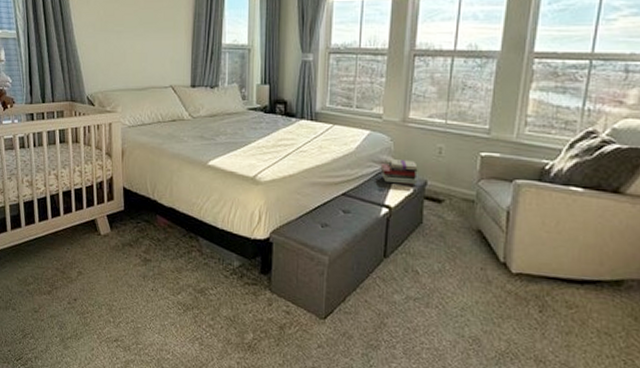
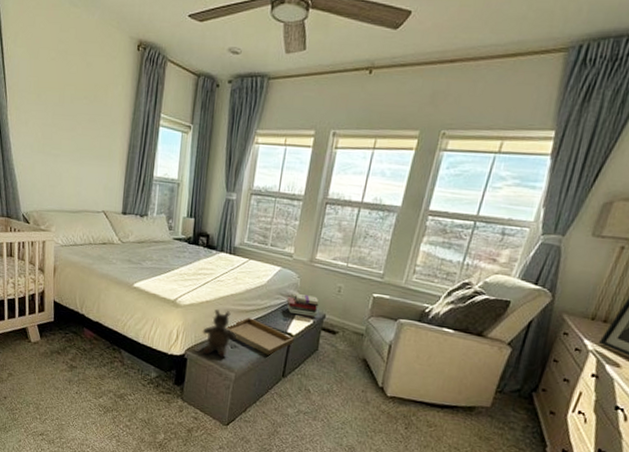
stuffed bear: none [287,184,326,239] -> present [202,309,236,358]
tray: none [313,191,393,233] -> present [225,317,294,356]

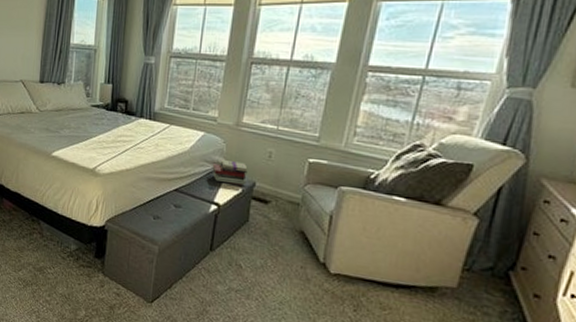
stuffed bear: present [202,309,236,358] -> none [122,178,159,229]
tray: present [225,317,294,356] -> none [147,186,221,227]

